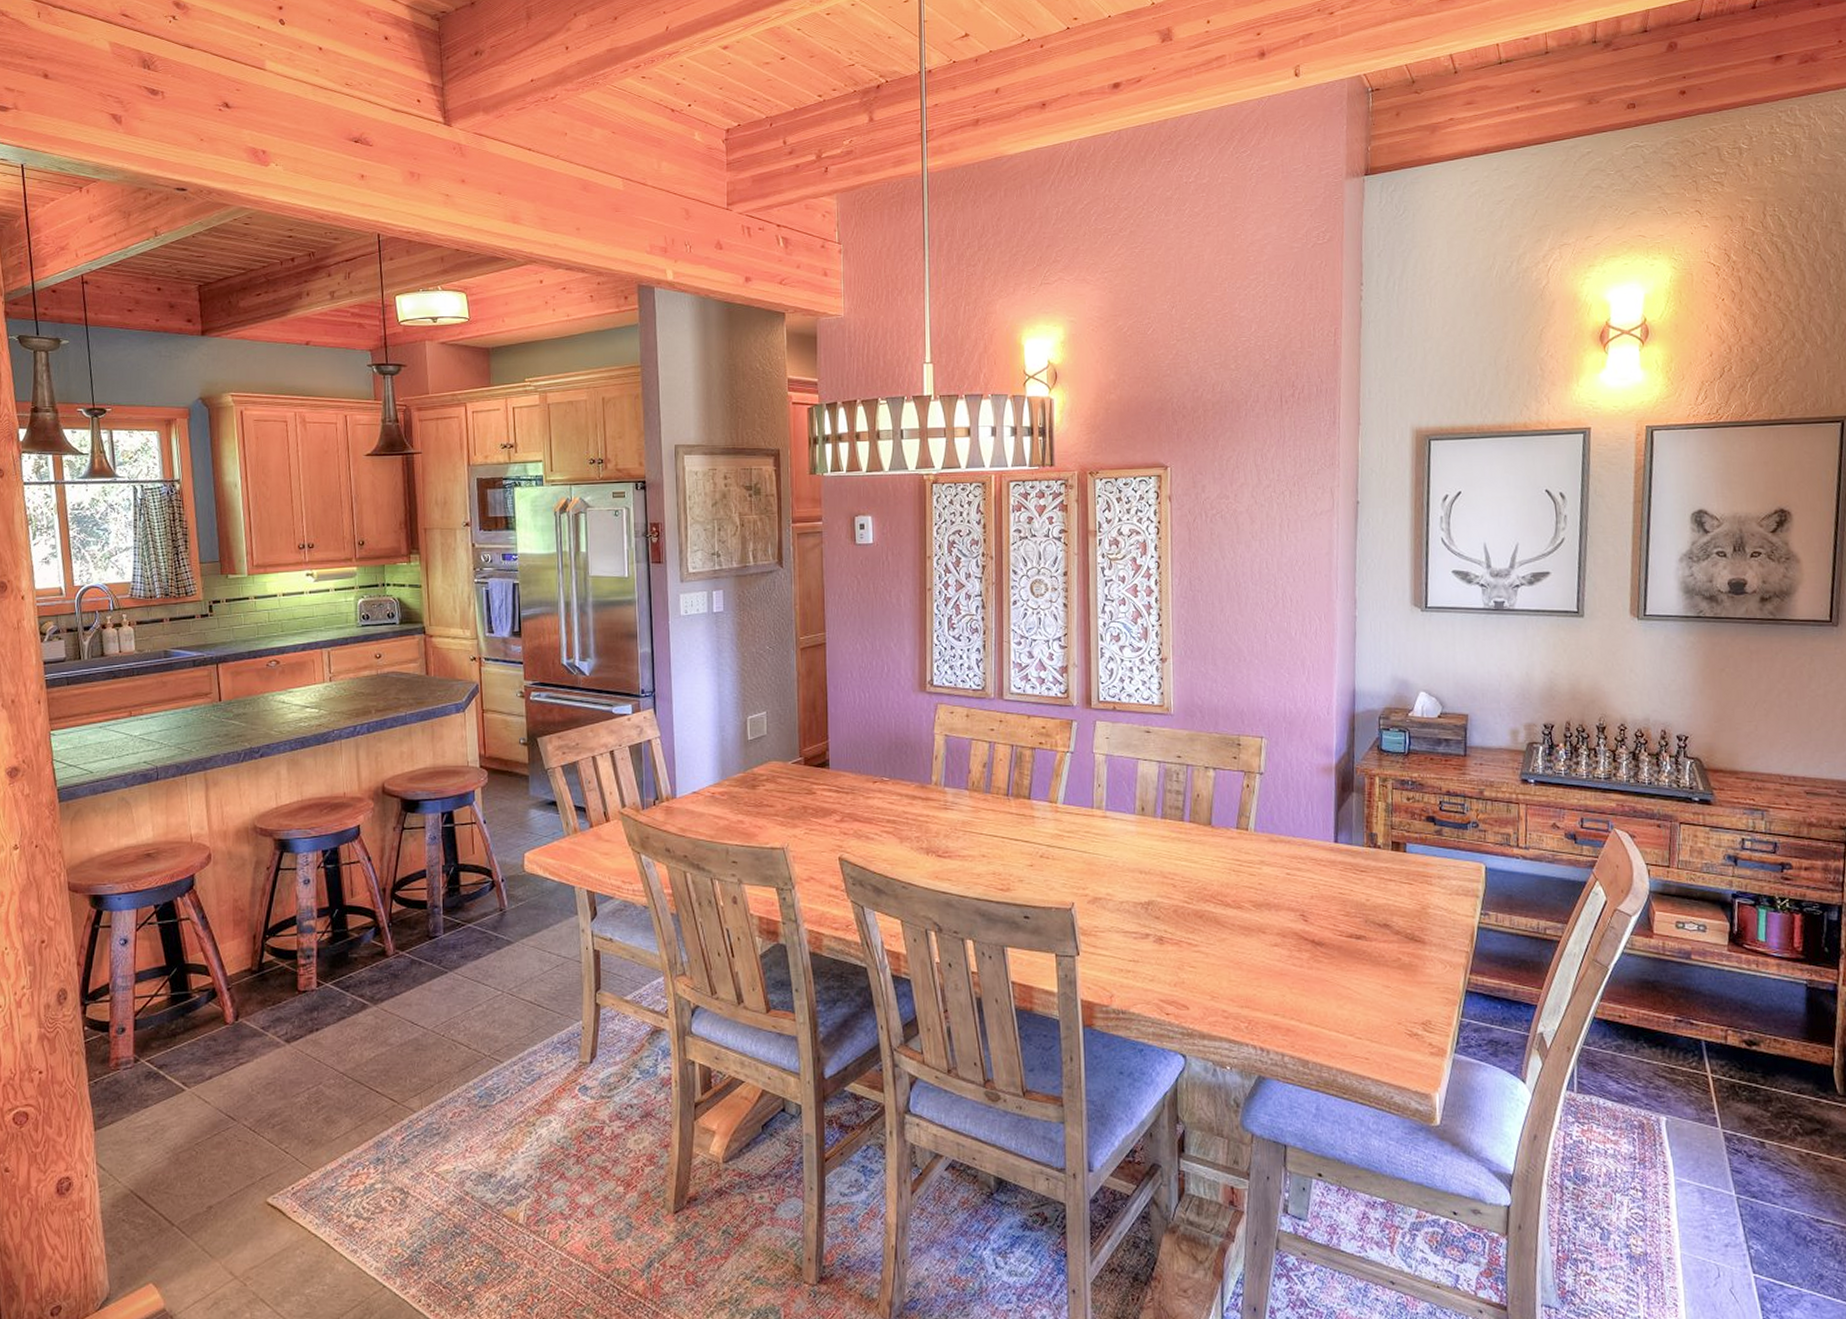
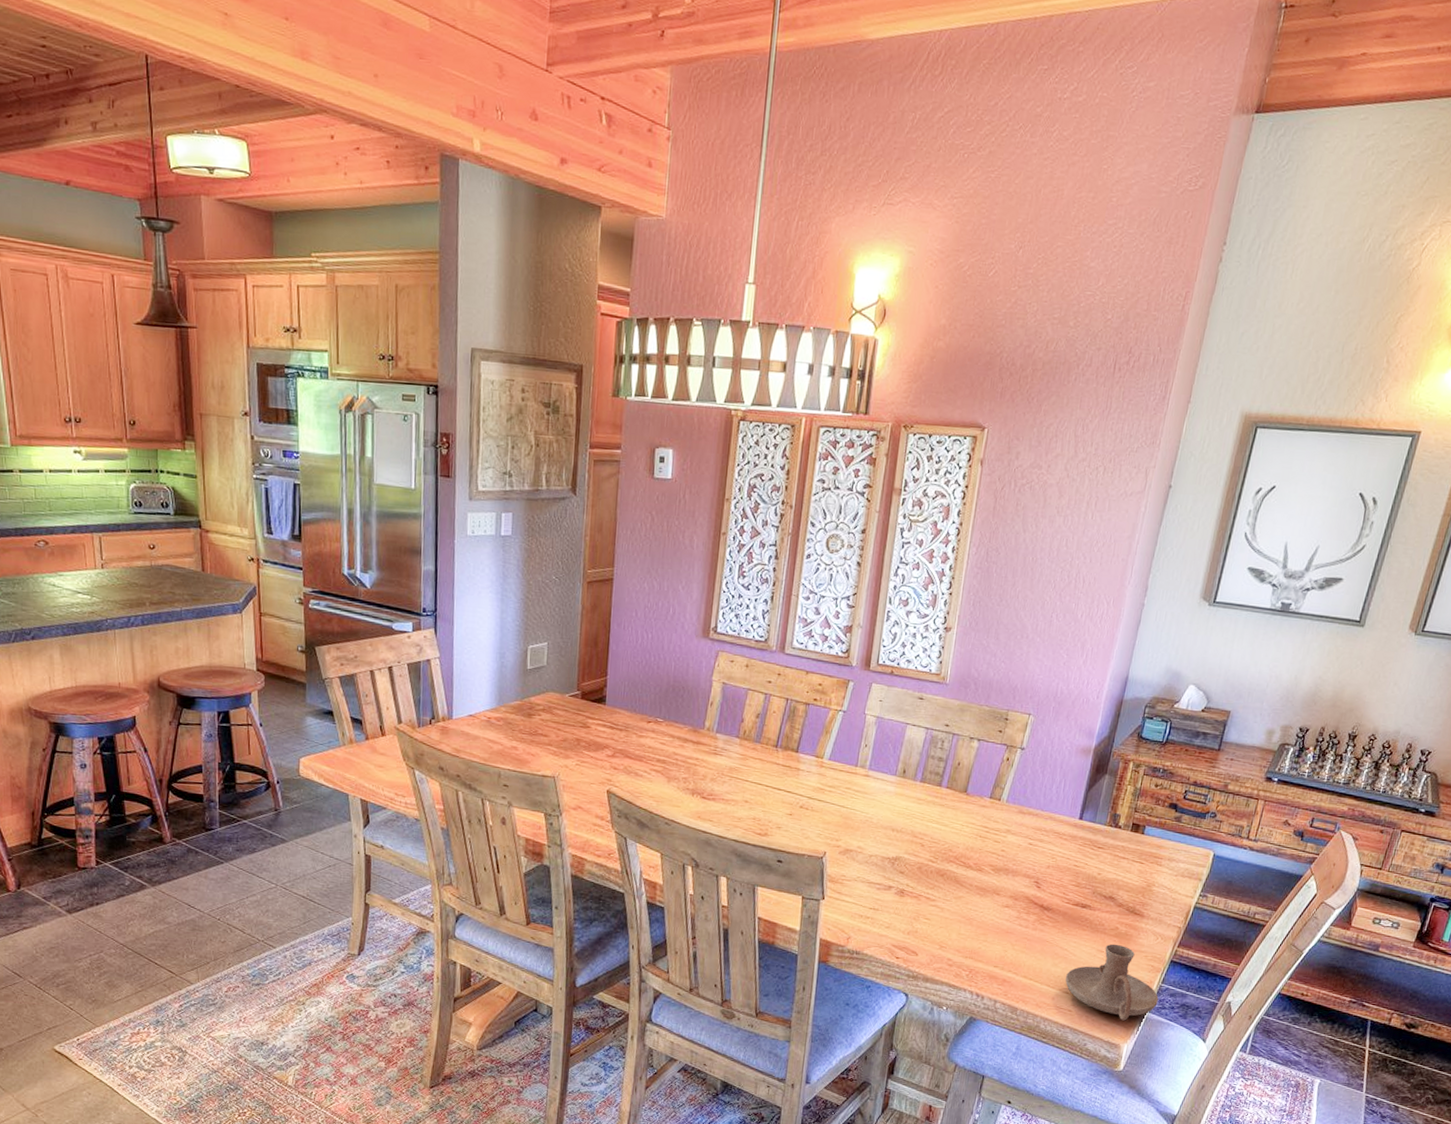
candle holder: none [1354,977,1462,1065] -> present [1065,943,1159,1021]

